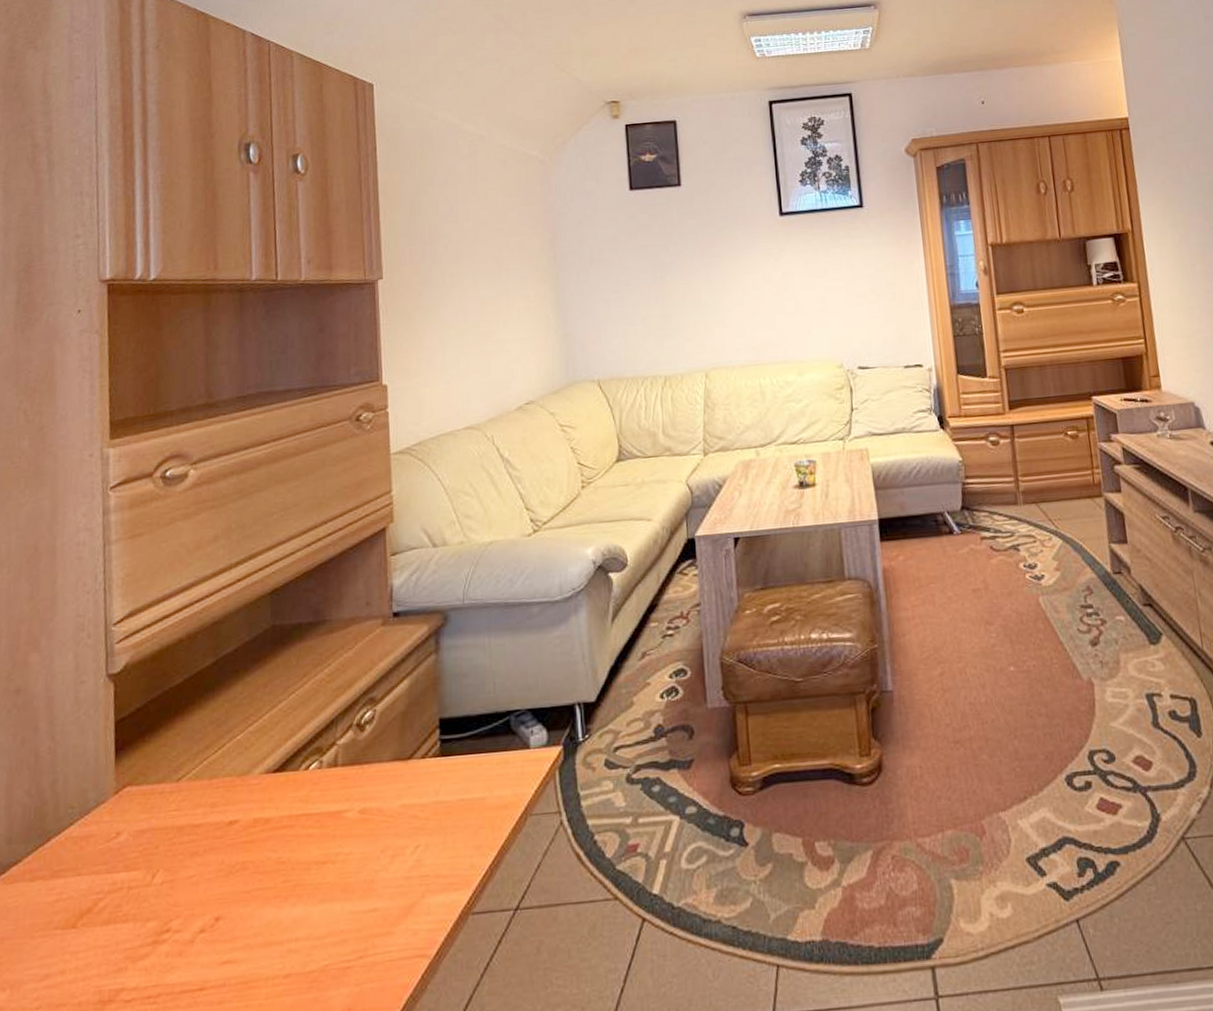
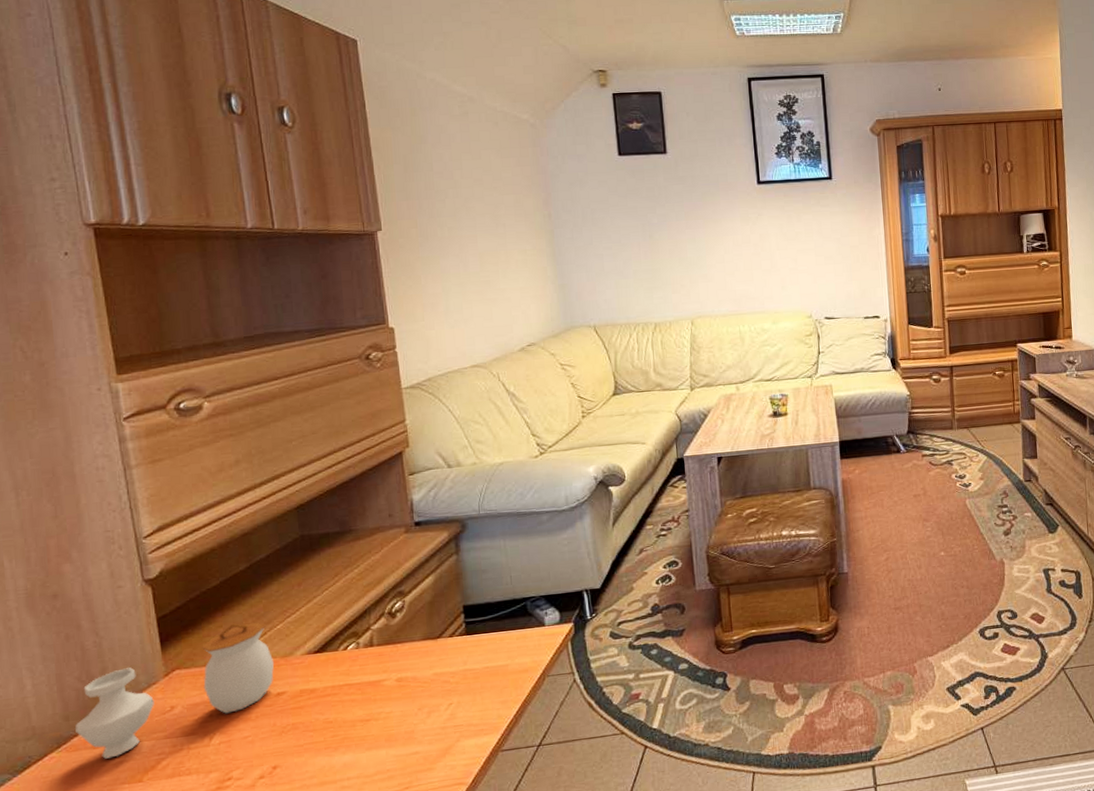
jar: none [16,730,230,895] -> present [75,622,275,759]

